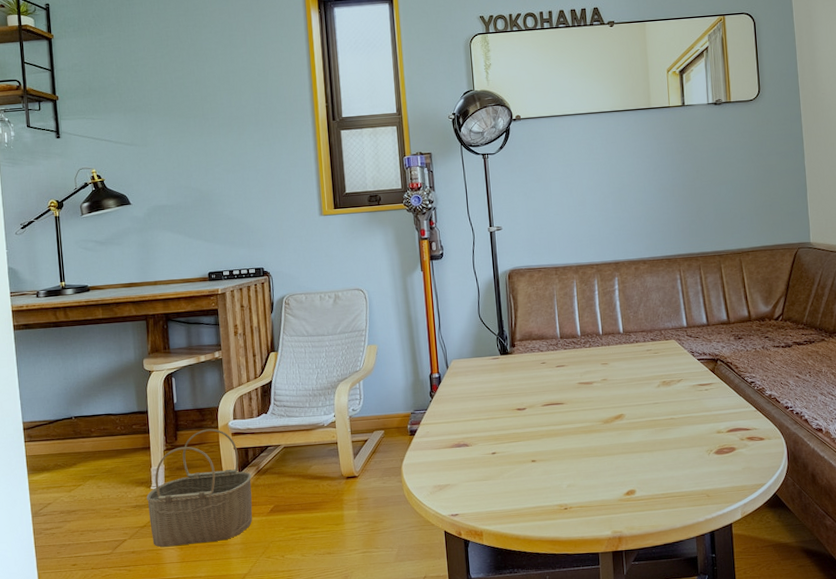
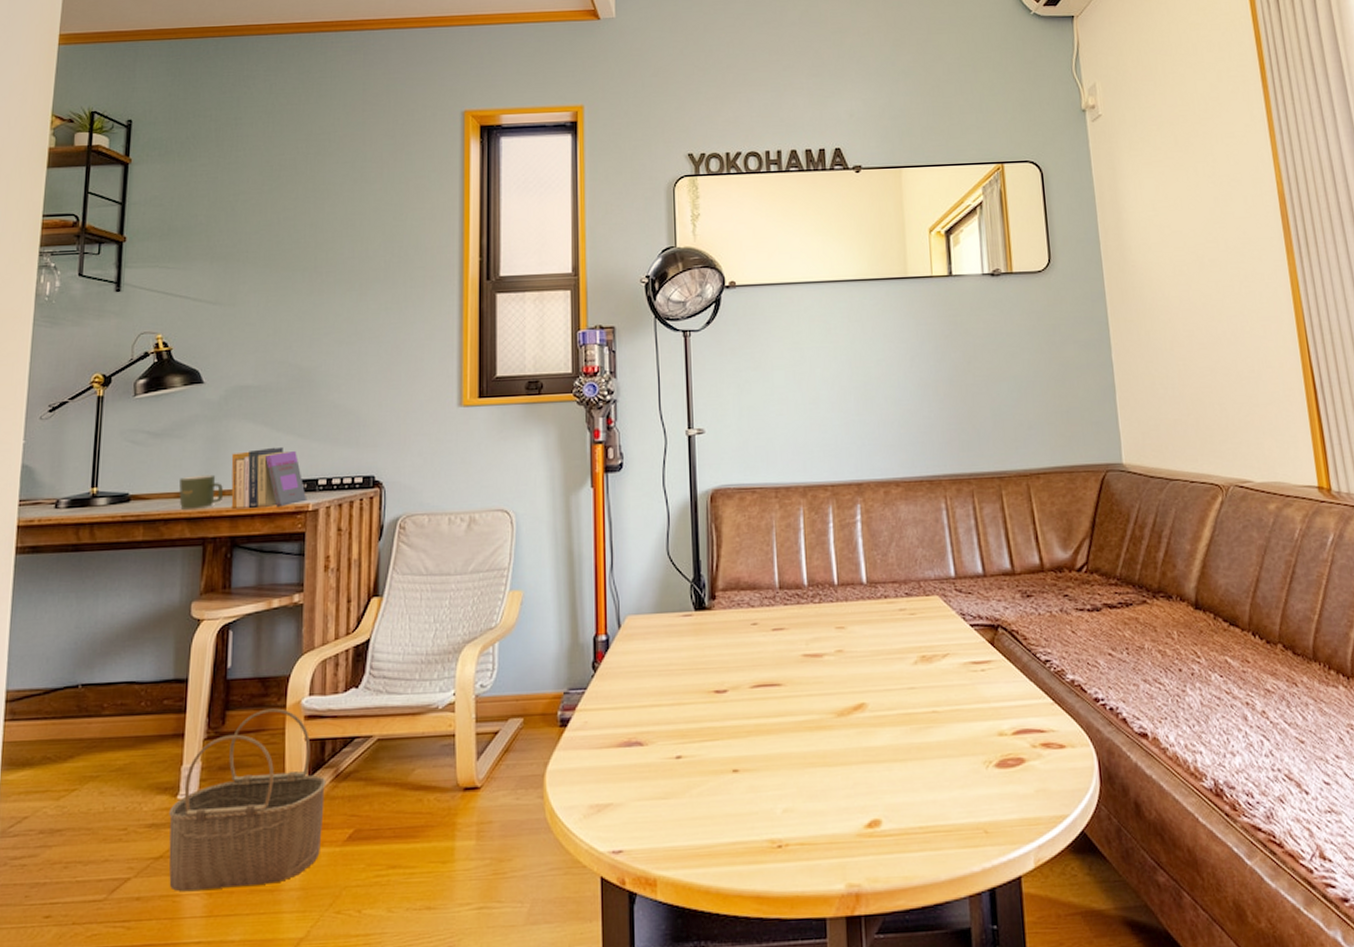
mug: none [123,270,156,297] -> present [179,474,223,511]
books: none [158,249,216,295] -> present [231,446,306,510]

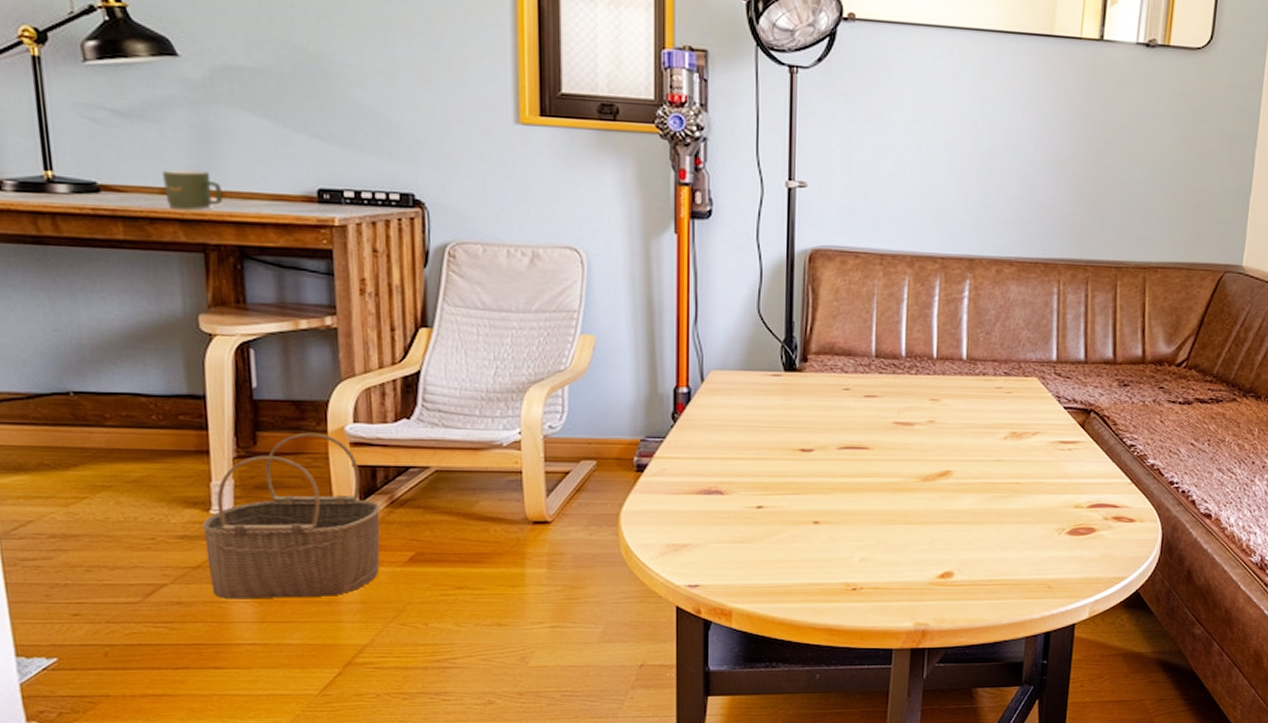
books: present [231,446,306,510] -> none [227,146,330,219]

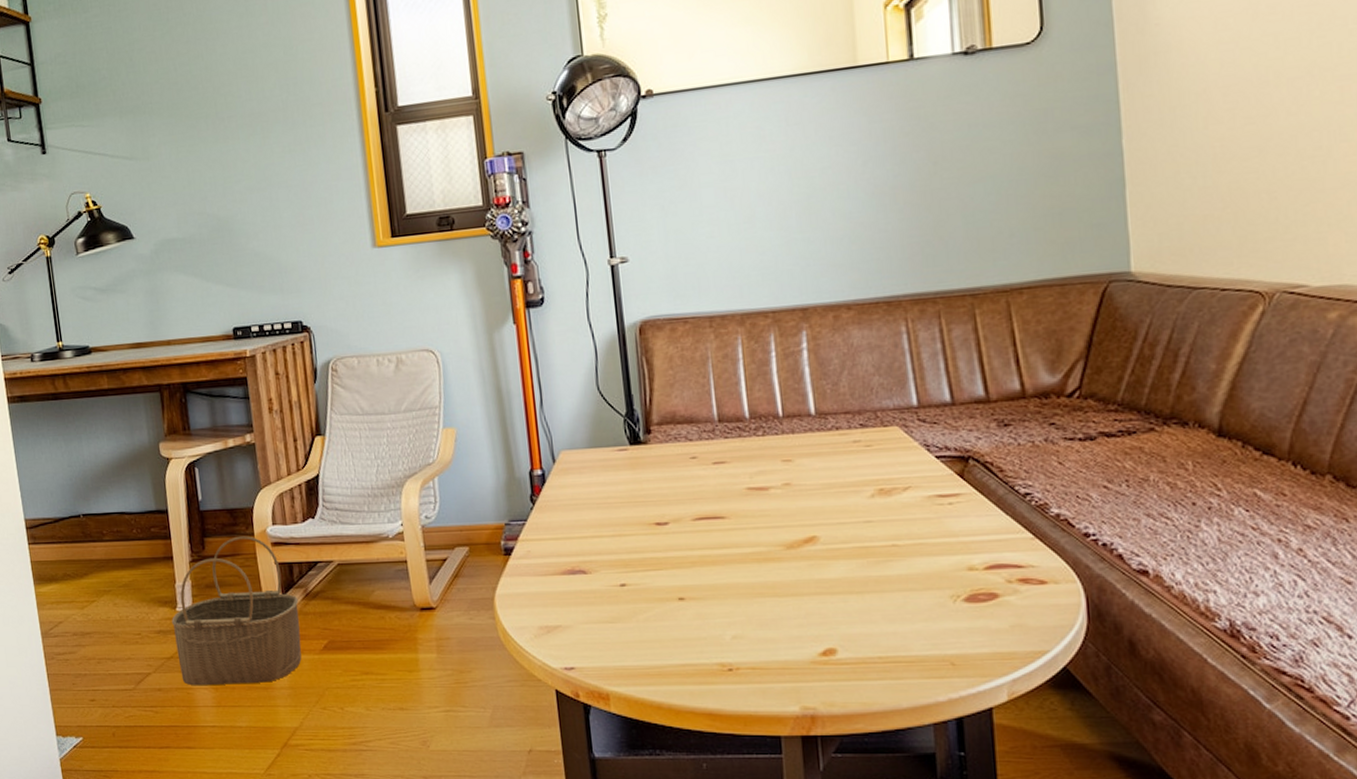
mug: present [163,169,222,211] -> none [129,325,169,361]

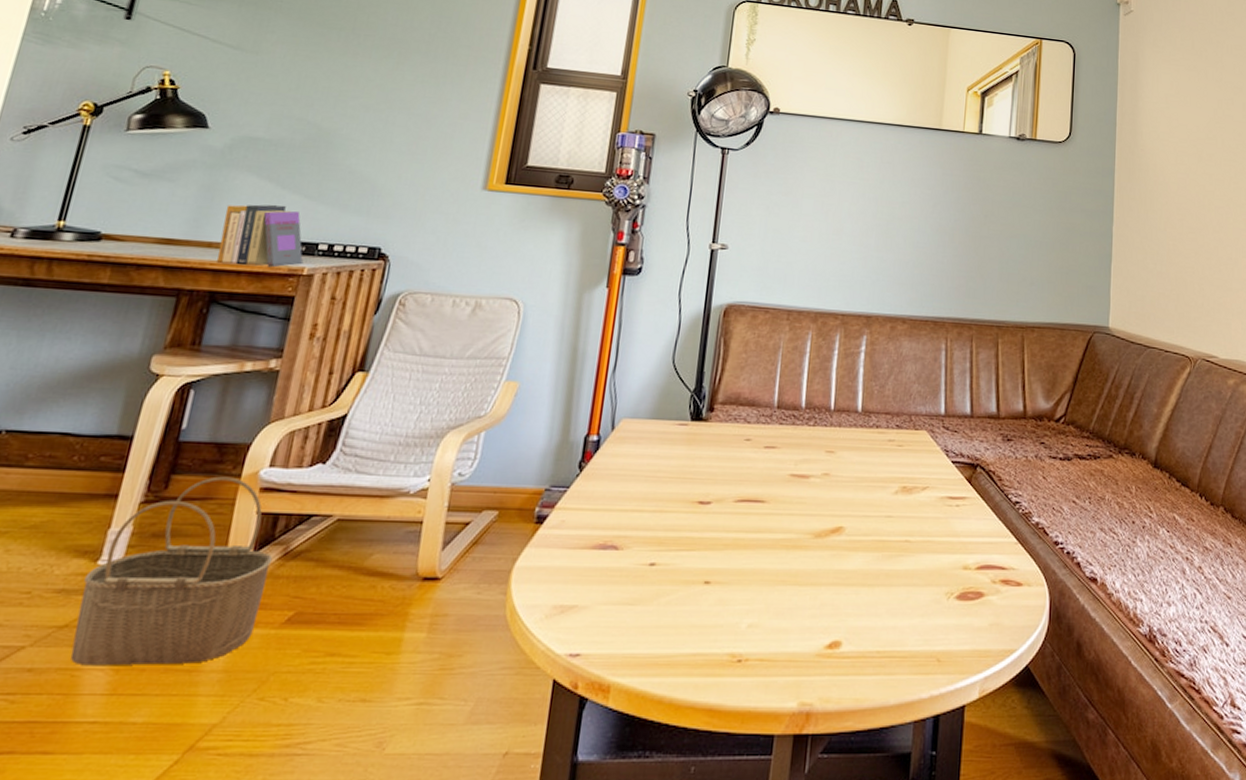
books: none [170,296,243,358] -> present [217,204,303,268]

